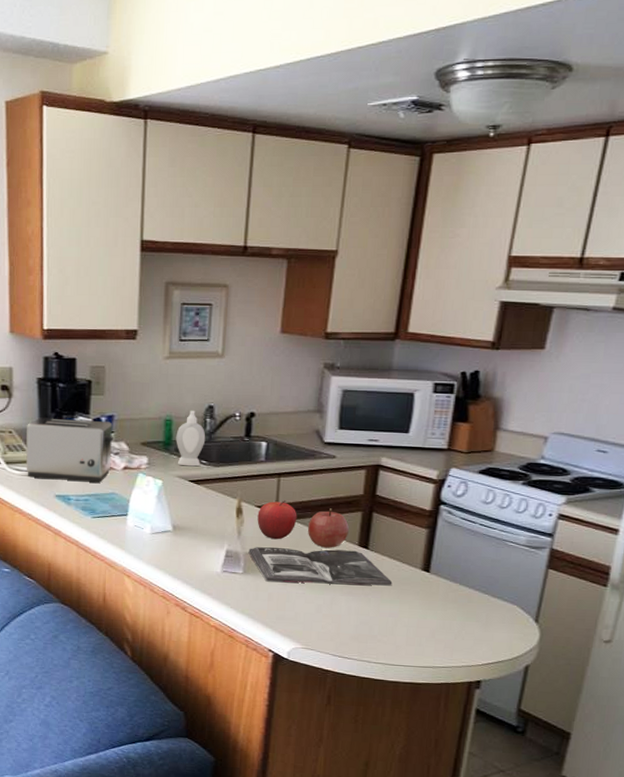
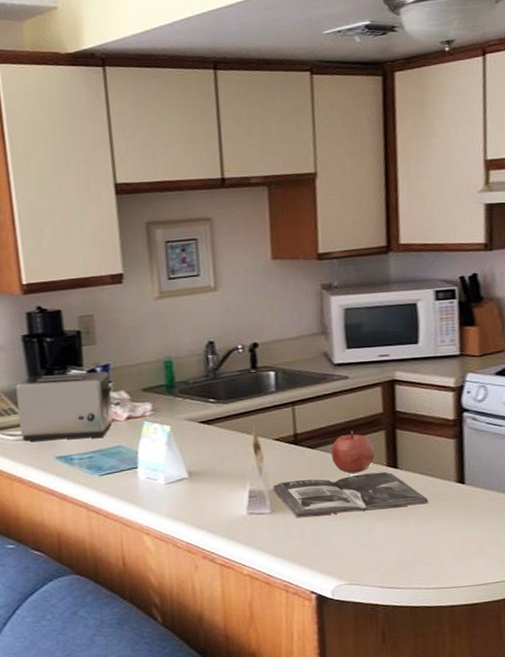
soap bottle: present [176,410,206,467] -> none [178,348,211,408]
fruit: present [257,499,297,540] -> none [276,428,319,472]

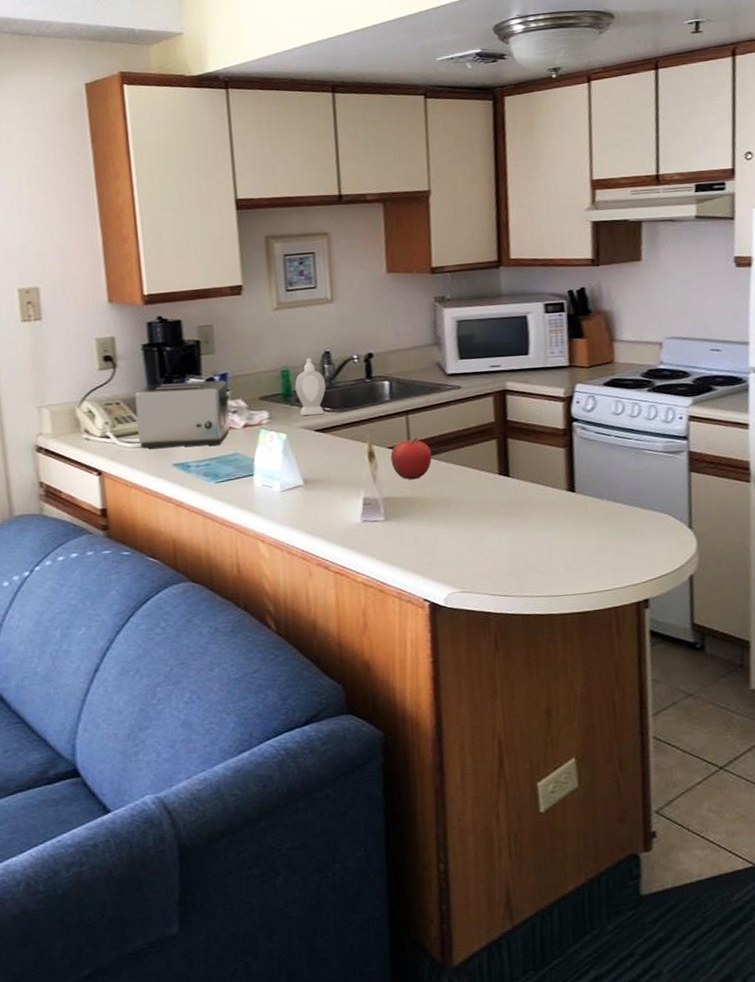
soap bottle: none [178,348,211,408] -> present [295,358,326,416]
magazine: present [273,471,429,518] -> none [387,480,540,526]
fruit: none [276,428,319,472] -> present [390,437,432,480]
fruit: present [330,431,375,474] -> none [443,440,487,482]

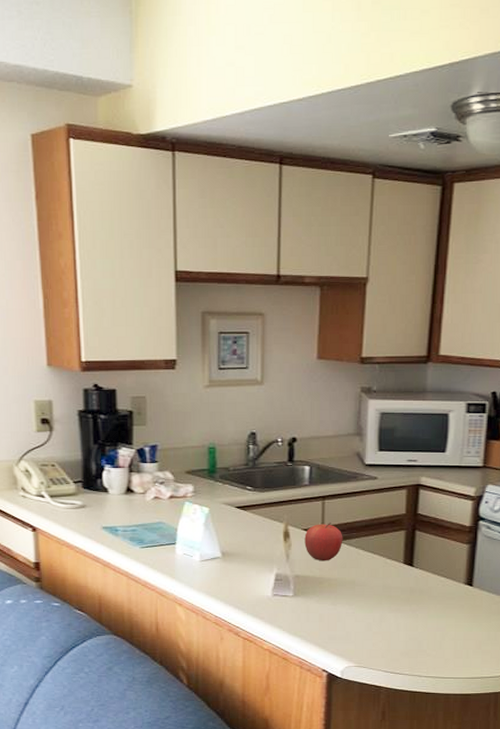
toaster: present [135,380,230,449] -> none [70,449,158,513]
soap bottle: present [295,358,326,416] -> none [220,437,250,493]

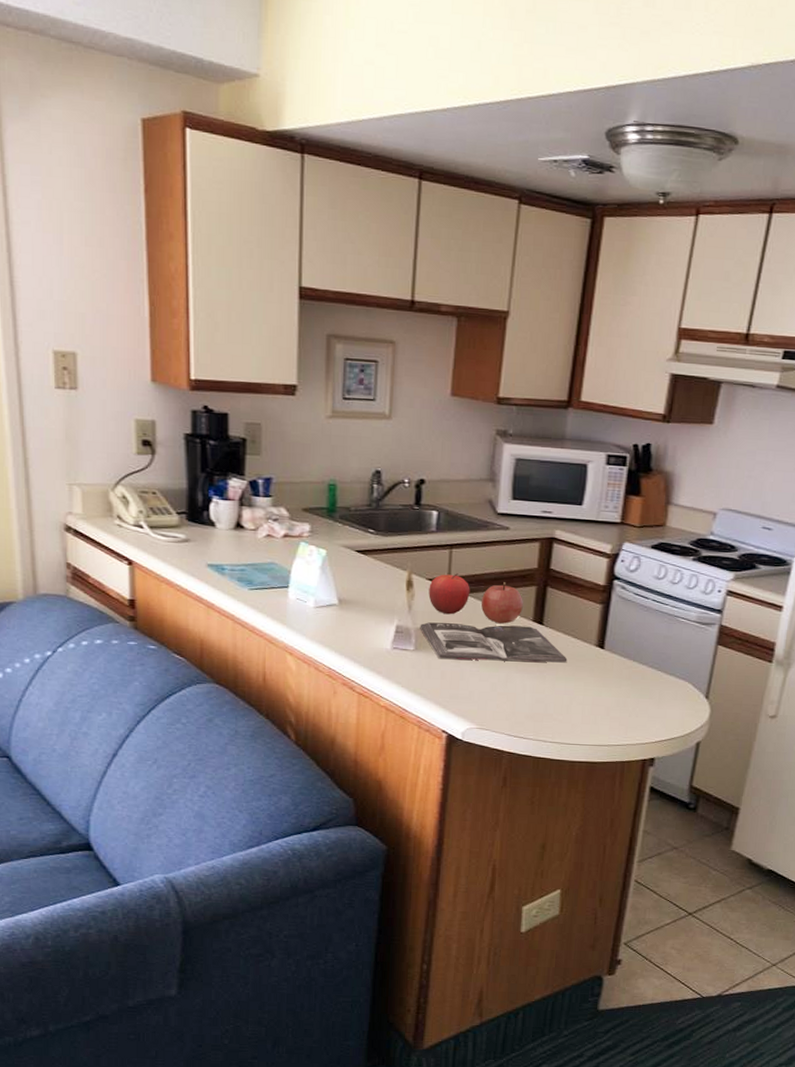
magazine: none [297,568,438,603] -> present [420,622,568,663]
fruit: none [353,528,393,567] -> present [480,582,523,624]

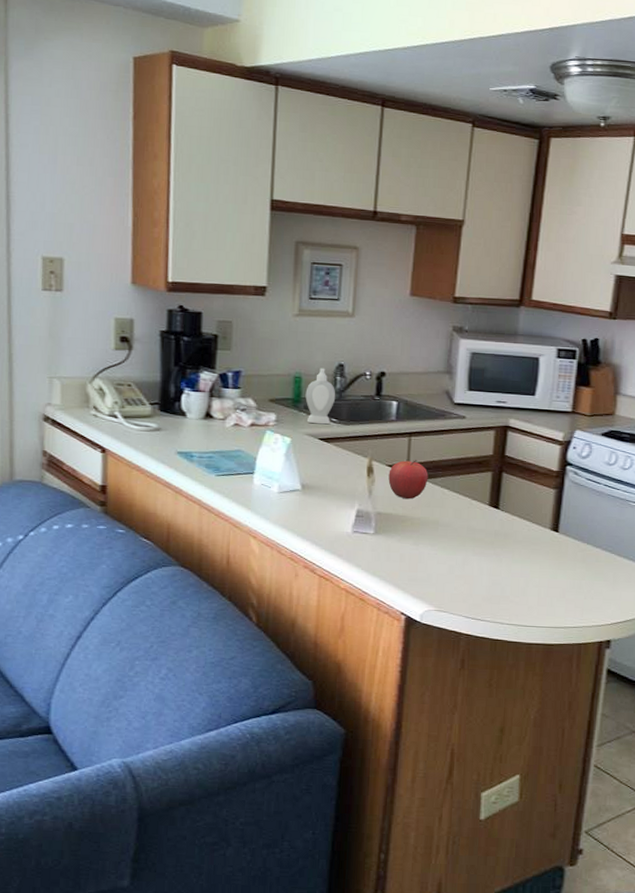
soap bottle: none [340,474,373,536] -> present [305,368,336,425]
magazine: present [420,622,568,663] -> none [379,506,523,546]
fruit: present [480,582,523,624] -> none [438,468,479,508]

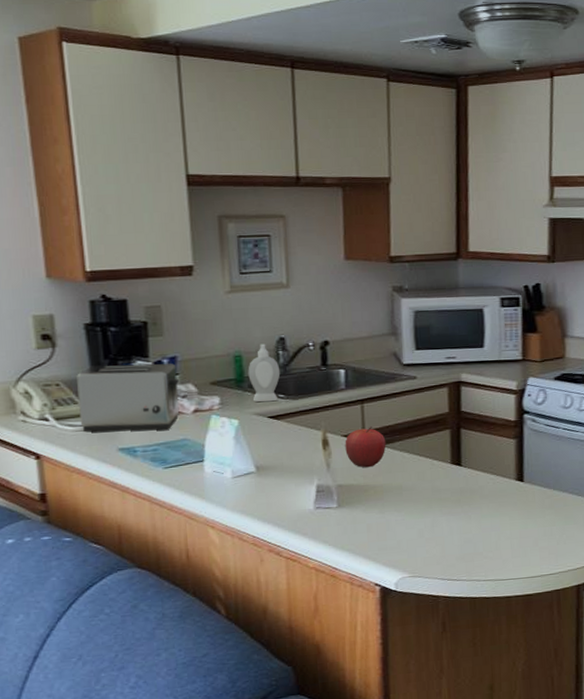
toaster: none [145,371,240,439] -> present [77,363,180,433]

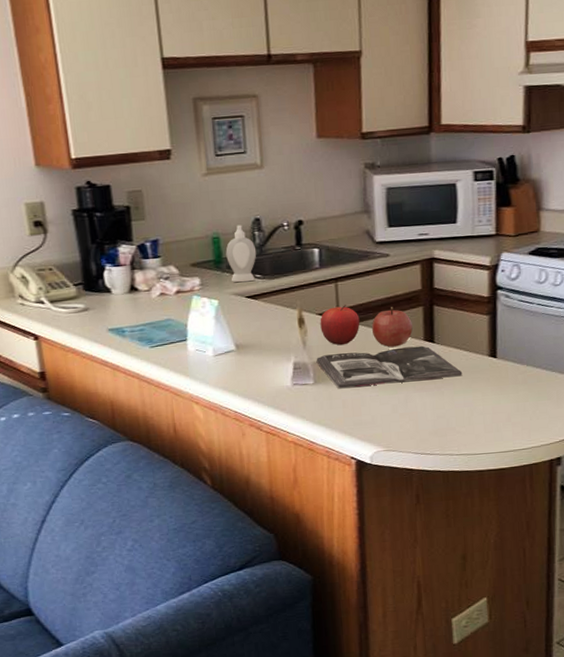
toaster: present [77,363,180,433] -> none [67,246,163,314]
magazine: none [340,469,490,513] -> present [316,345,463,389]
fruit: none [397,429,440,470] -> present [371,307,413,347]

